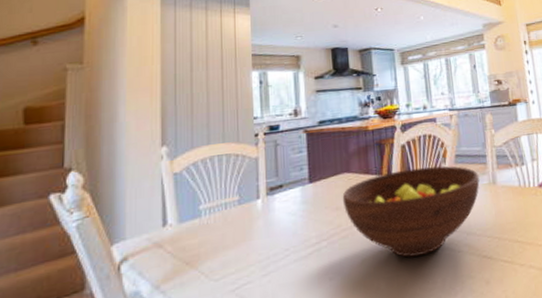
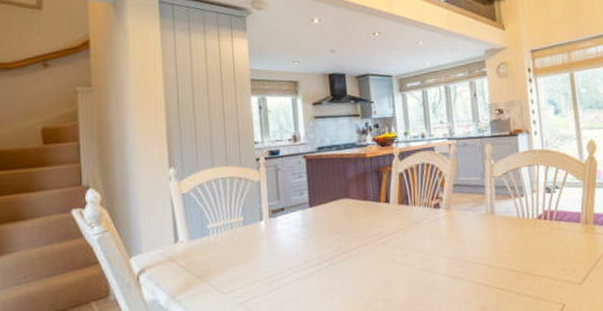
fruit bowl: present [342,166,480,258] -> none [341,194,478,282]

